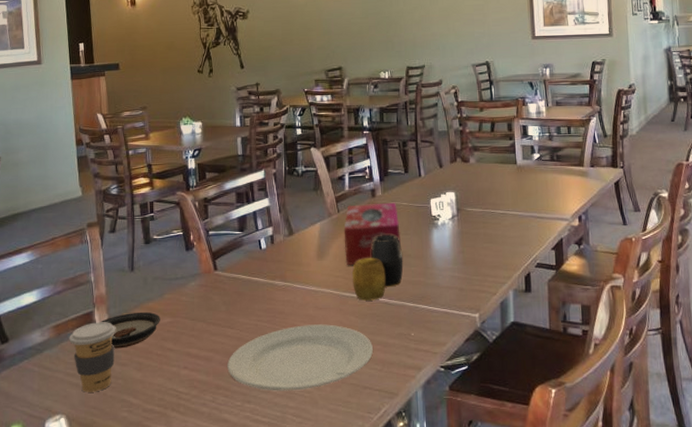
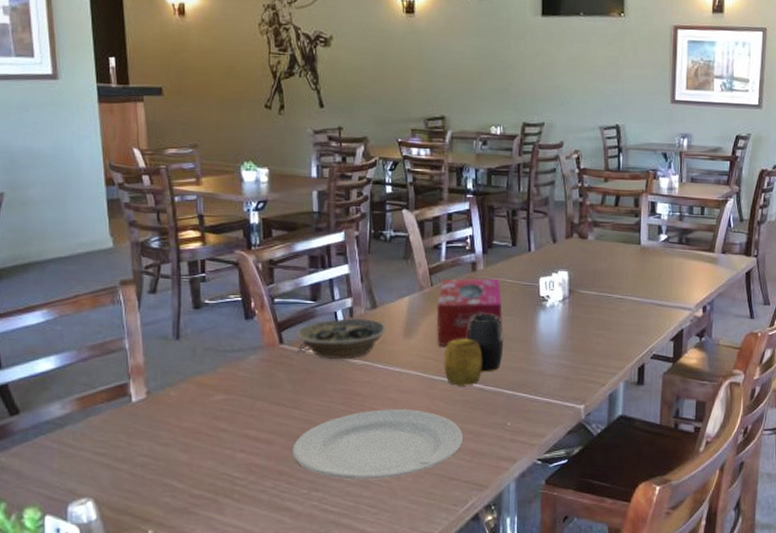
coffee cup: present [69,322,116,392] -> none [97,396,157,474]
saucer: present [99,311,160,349] -> none [136,386,212,427]
bowl: none [227,243,302,282] -> present [295,317,387,360]

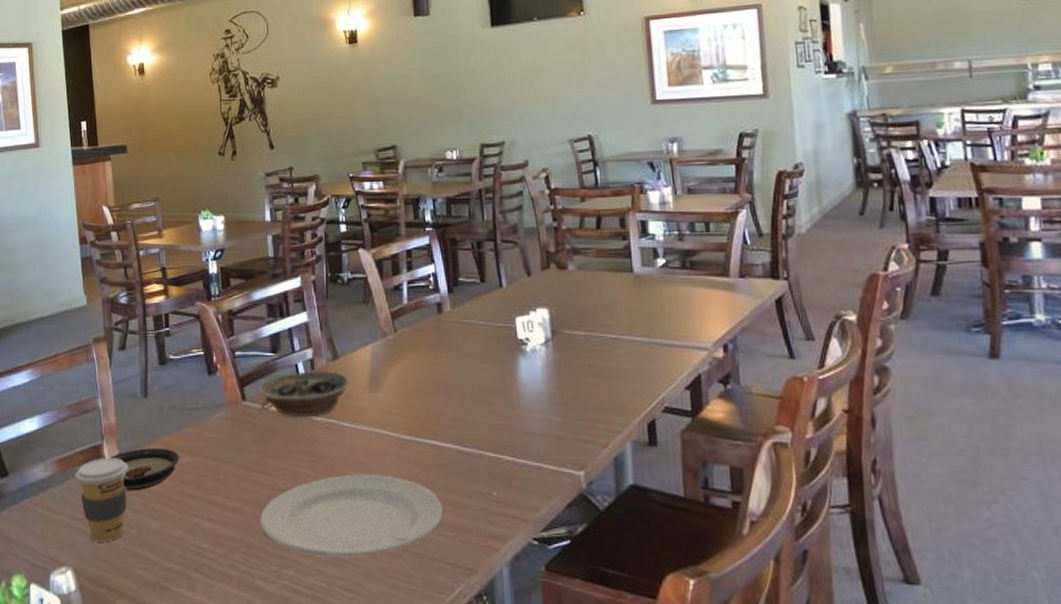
coffee cup: none [97,396,157,474] -> present [75,458,128,542]
saucer: none [136,386,212,427] -> present [109,447,179,491]
tissue box: present [436,278,503,345] -> none [402,320,477,400]
vase: present [444,314,504,386] -> none [414,362,481,447]

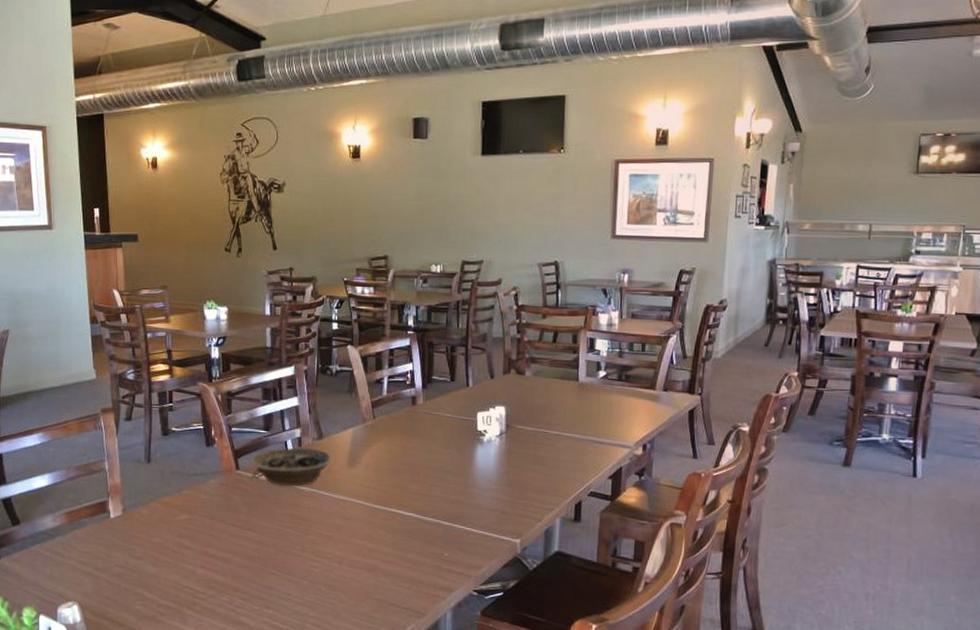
coffee cup: present [75,458,128,542] -> none [82,512,131,583]
saucer: present [109,447,179,491] -> none [114,506,177,542]
plate: present [260,474,444,558] -> none [246,534,403,601]

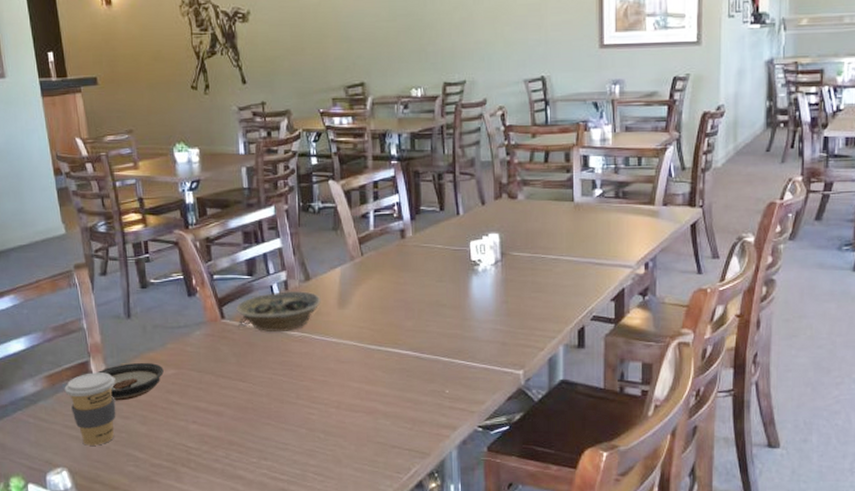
coffee cup: none [82,512,131,583] -> present [64,372,116,446]
saucer: none [114,506,177,542] -> present [96,362,164,401]

